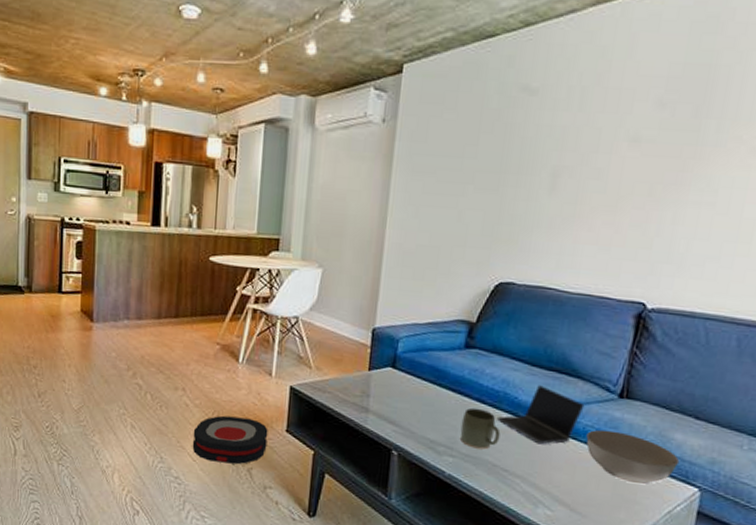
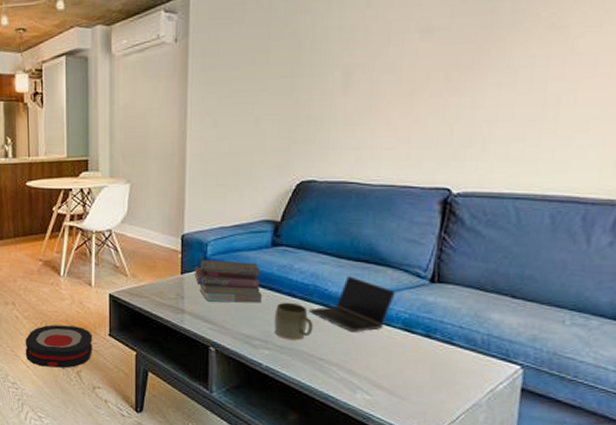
books: none [382,356,452,408] -> present [194,259,262,304]
bowl: present [586,429,680,485] -> none [400,314,499,365]

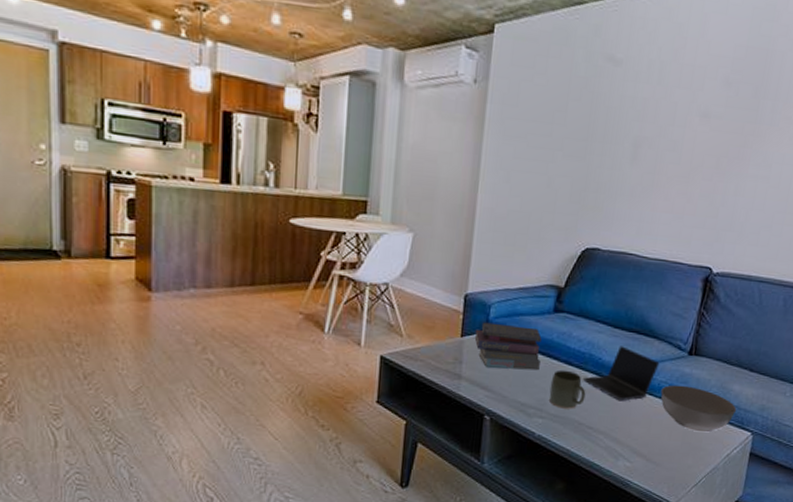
robot vacuum: present [25,325,93,368] -> none [273,389,358,440]
bowl: none [400,314,499,365] -> present [660,384,737,433]

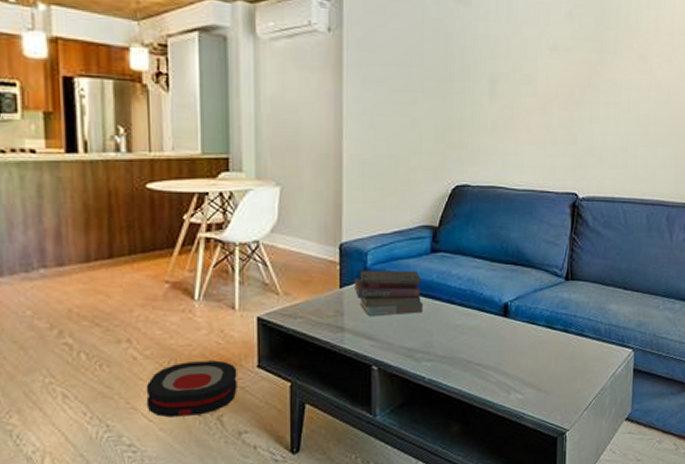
robot vacuum: none [273,389,358,440] -> present [146,360,237,418]
mug: present [549,370,586,409] -> none [435,309,471,349]
laptop computer: present [582,346,660,402] -> none [466,279,539,335]
bowl: present [660,384,737,433] -> none [543,311,617,355]

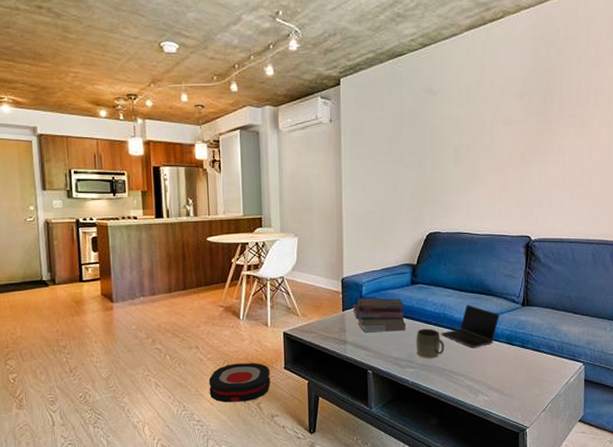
mug: none [435,309,471,349] -> present [416,328,445,359]
laptop computer: none [466,279,539,335] -> present [440,305,500,349]

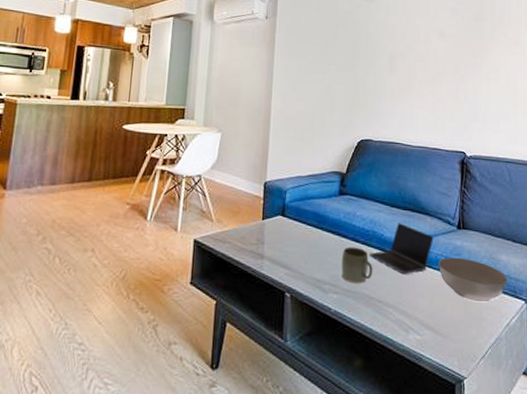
robot vacuum: present [208,363,270,403] -> none [98,273,174,323]
books: present [352,298,406,332] -> none [273,206,331,248]
bowl: none [504,330,568,367] -> present [438,257,508,303]

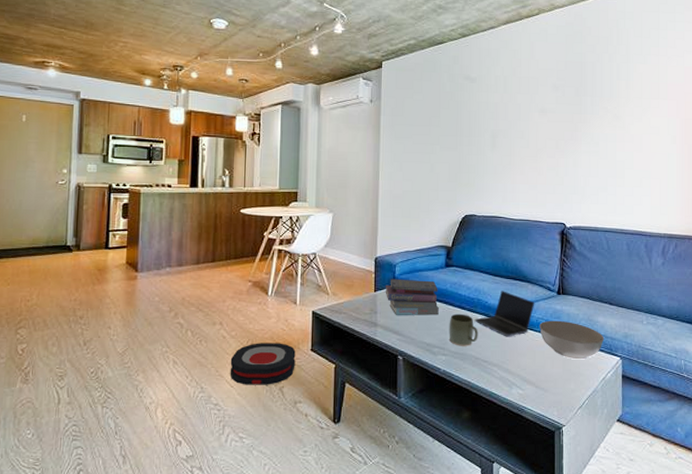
robot vacuum: none [98,273,174,323] -> present [230,343,296,385]
books: none [273,206,331,248] -> present [385,279,439,316]

